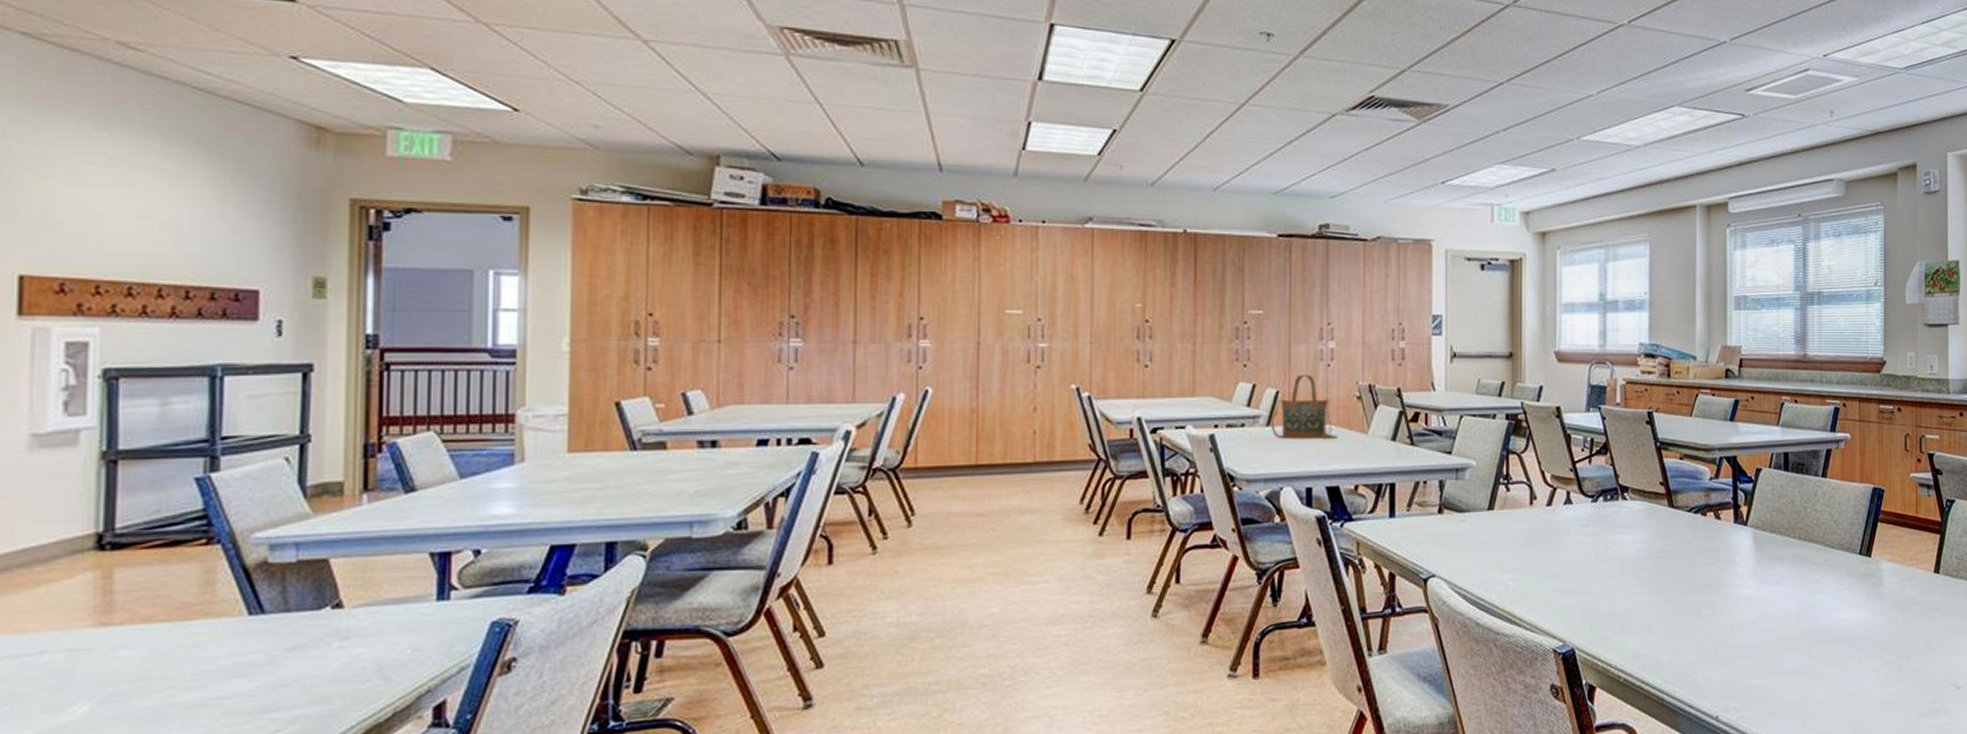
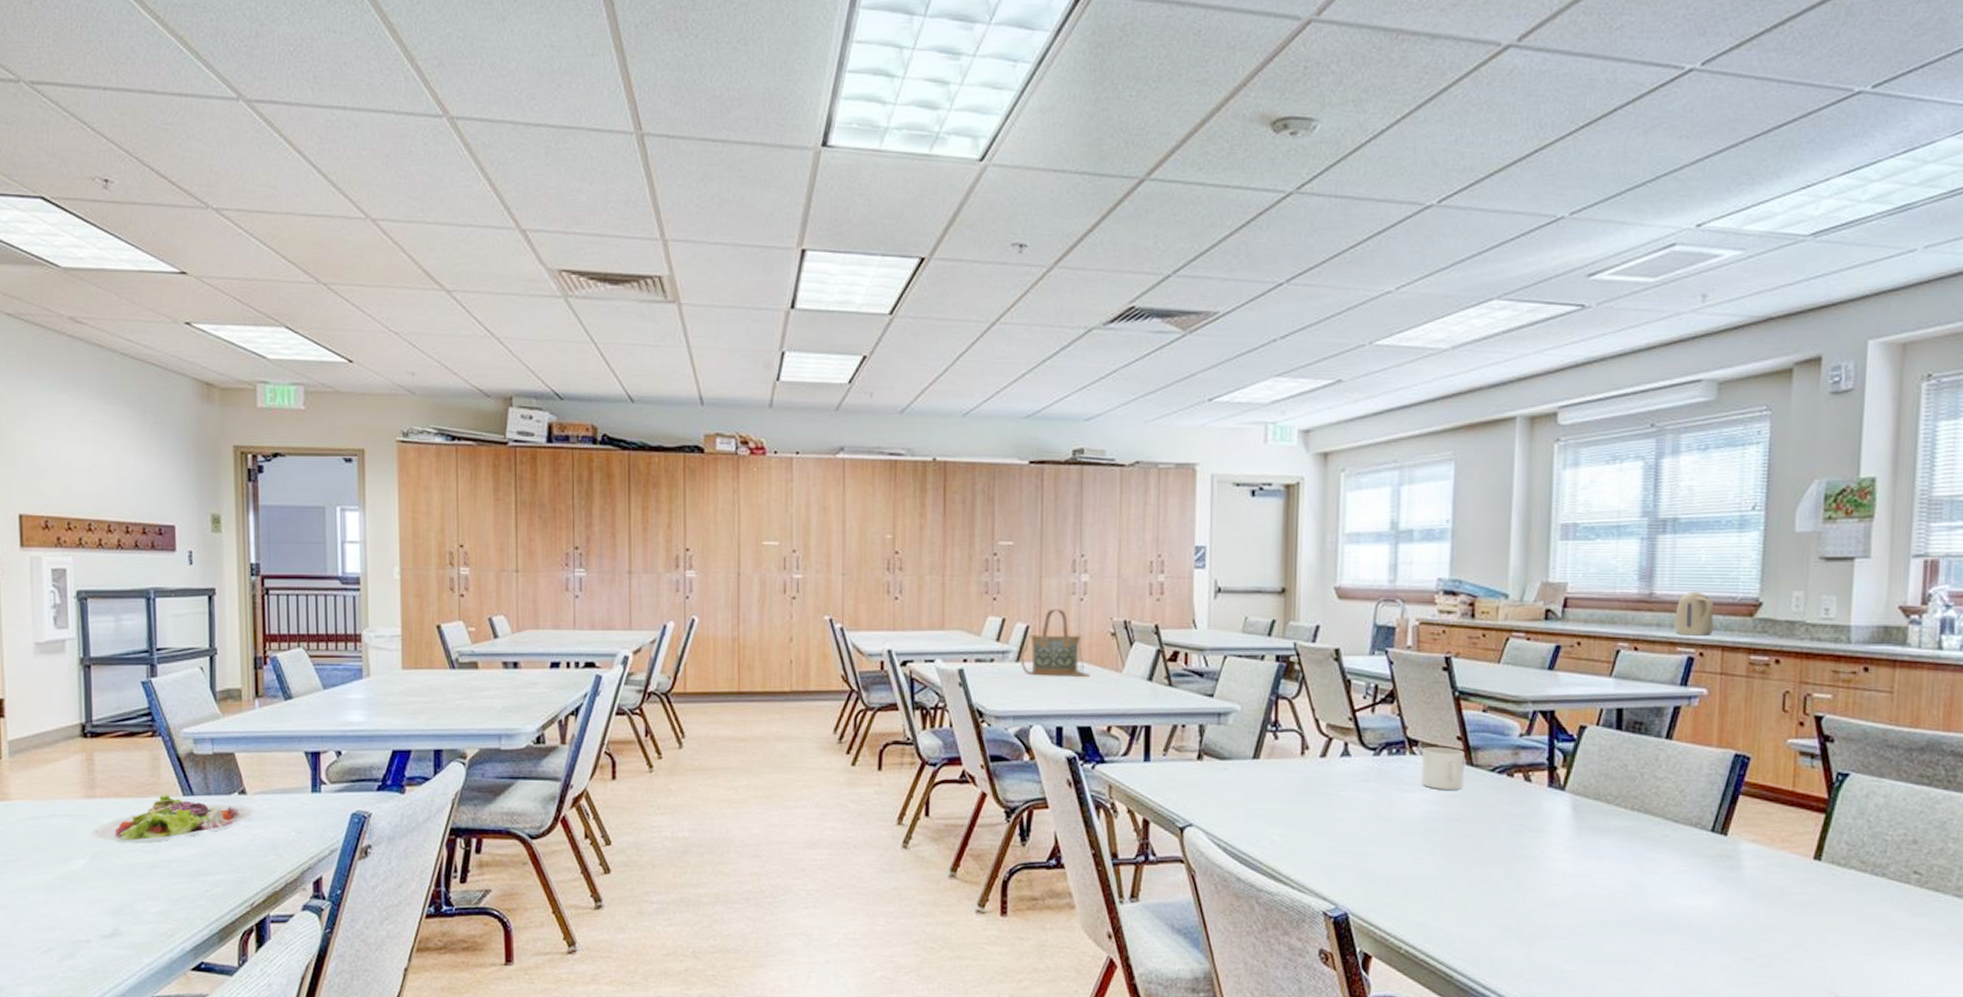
salad plate: none [101,615,355,680] -> present [91,795,255,843]
mug: none [1631,491,1666,530] -> present [1420,746,1464,790]
kettle: none [1824,352,1852,389] -> present [1674,591,1714,636]

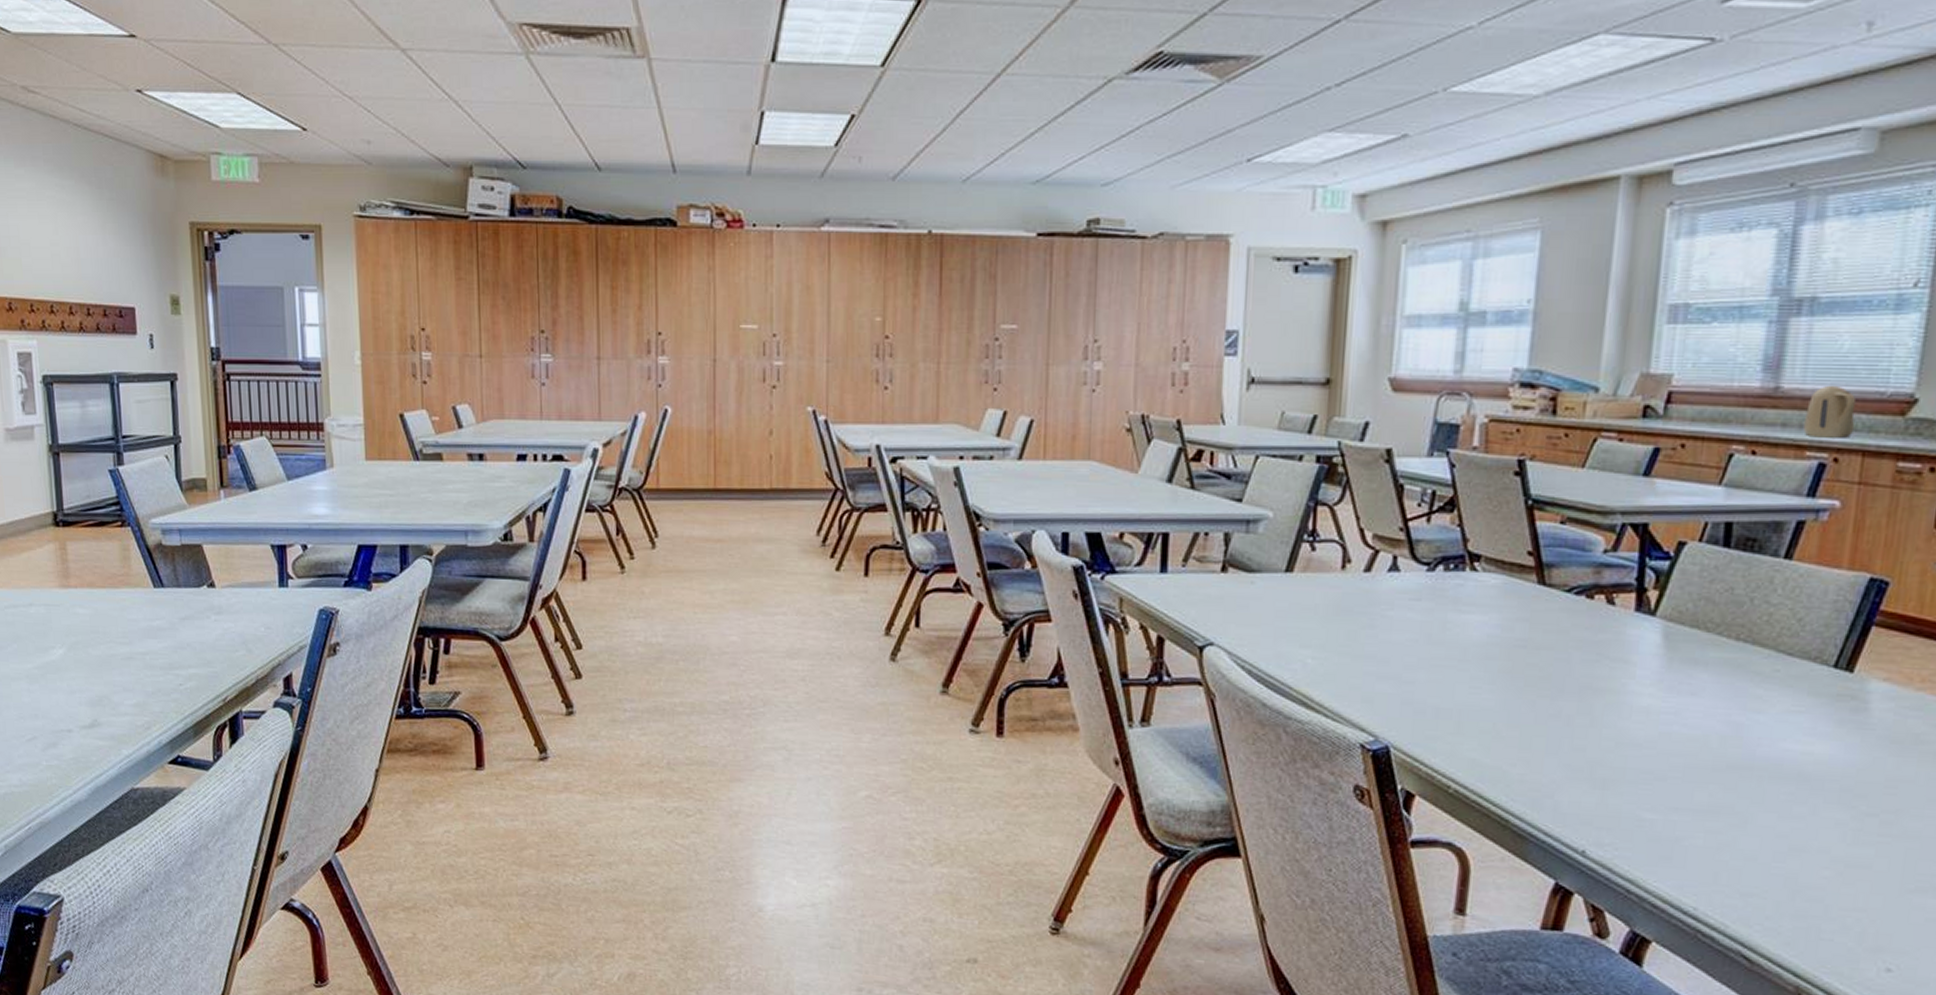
salad plate: present [91,795,255,843] -> none [67,586,224,635]
handbag: present [1020,608,1089,677] -> none [1023,400,1101,477]
mug: present [1420,746,1464,790] -> none [1481,562,1536,612]

